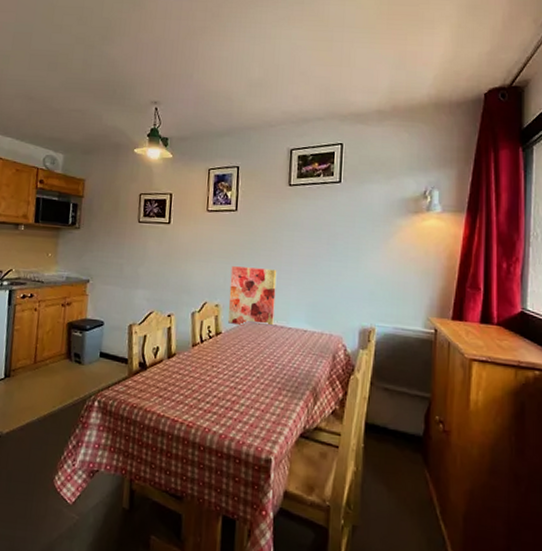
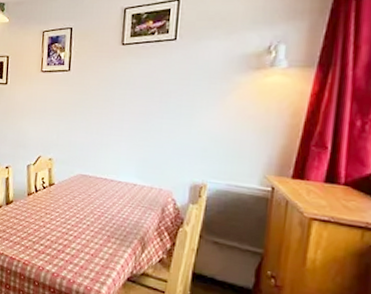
wall art: present [228,266,277,326] -> none [61,123,108,179]

